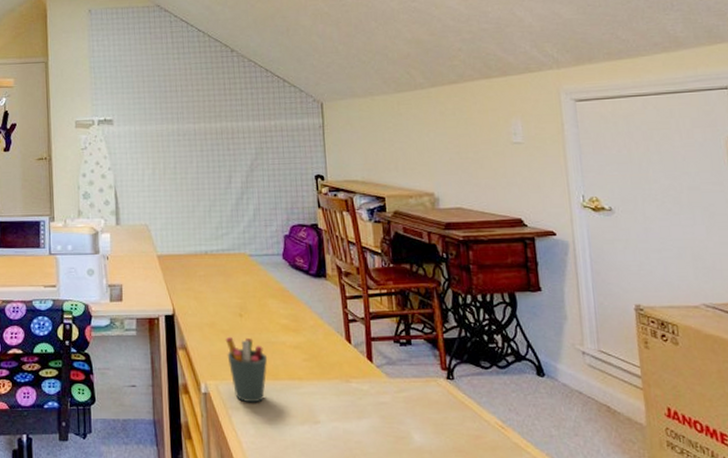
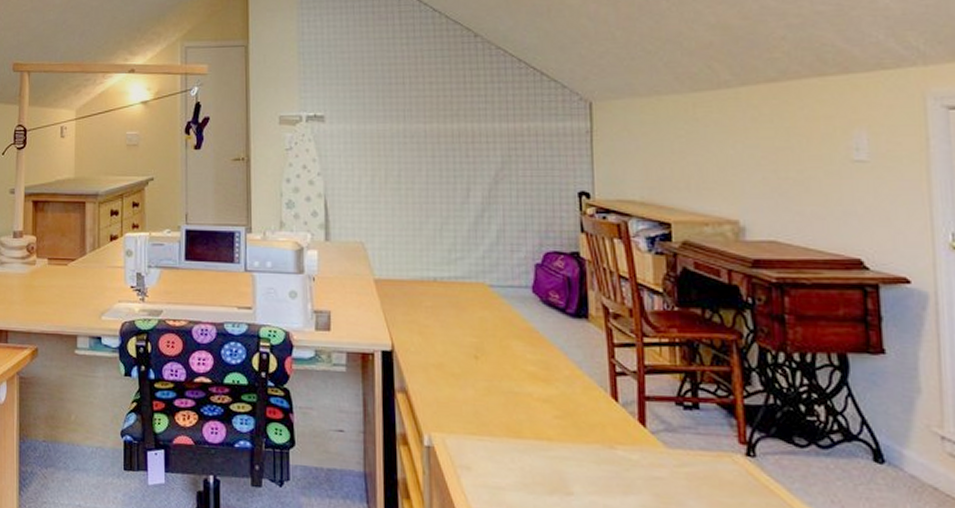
pen holder: present [225,336,268,403] -> none [455,381,509,464]

